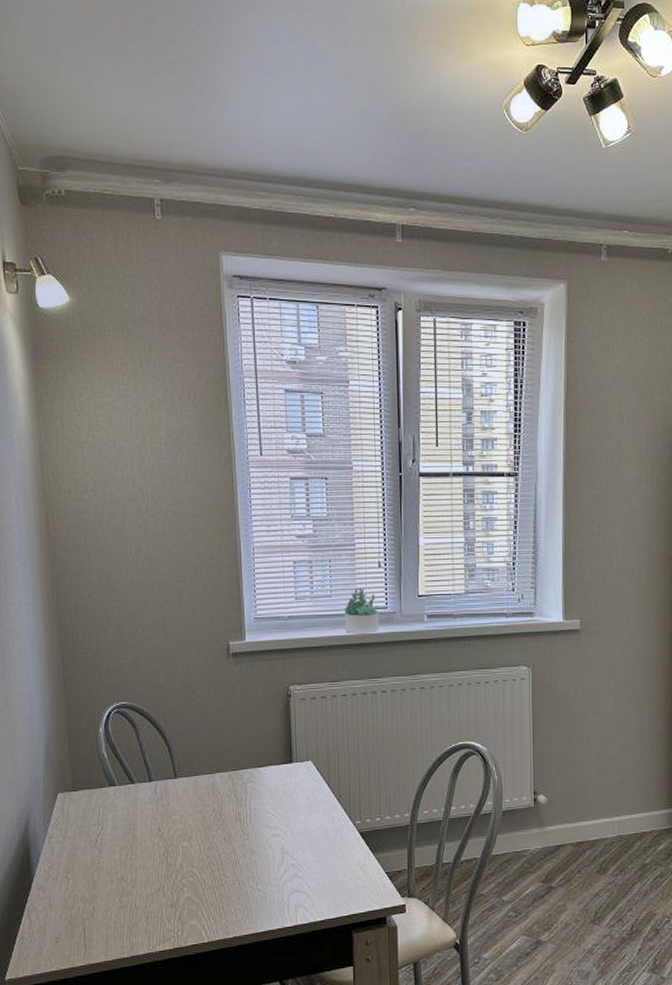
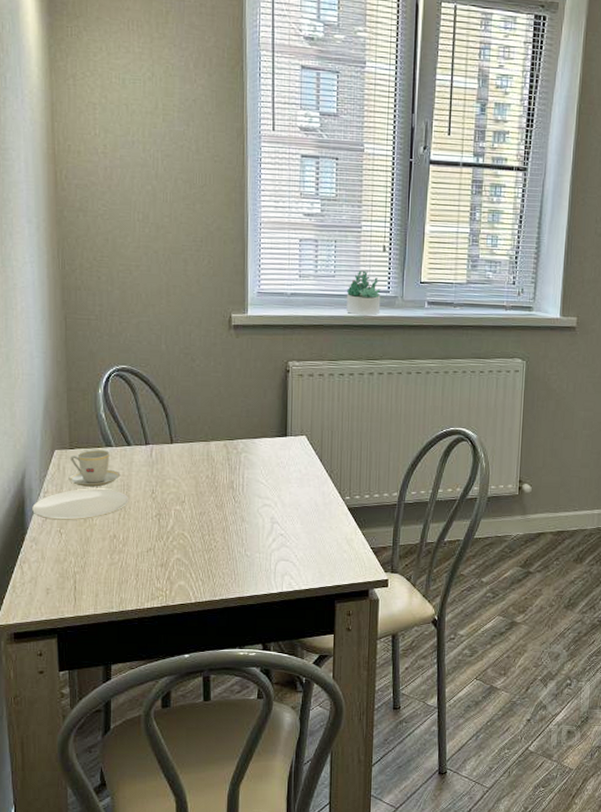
plate: none [38,829,136,866] -> present [32,488,130,521]
teacup: none [73,789,126,829] -> present [68,449,121,487]

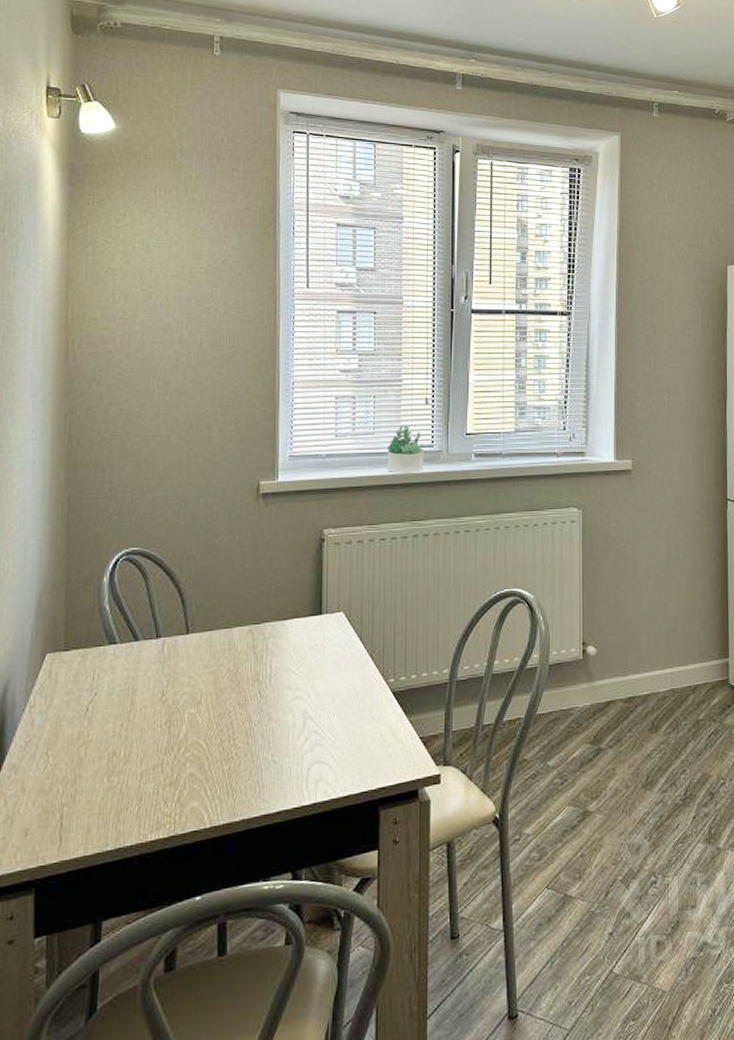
plate: present [32,488,130,521] -> none [14,695,135,741]
teacup: present [68,449,121,487] -> none [61,648,125,695]

